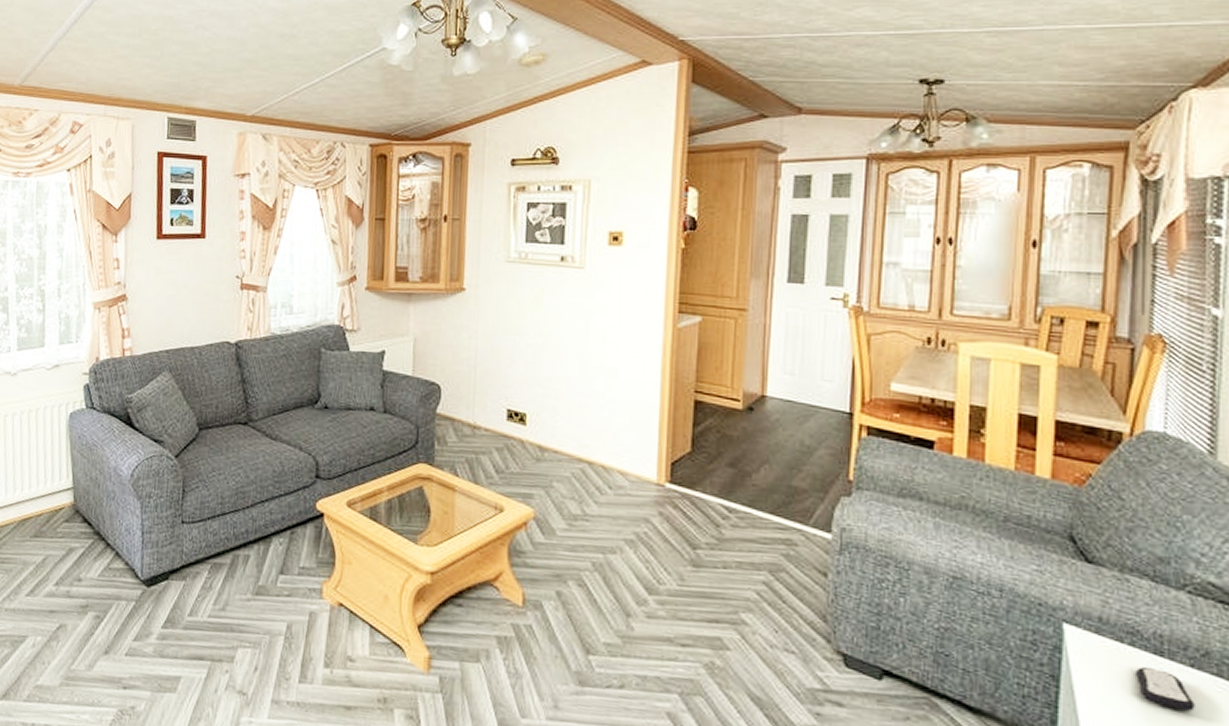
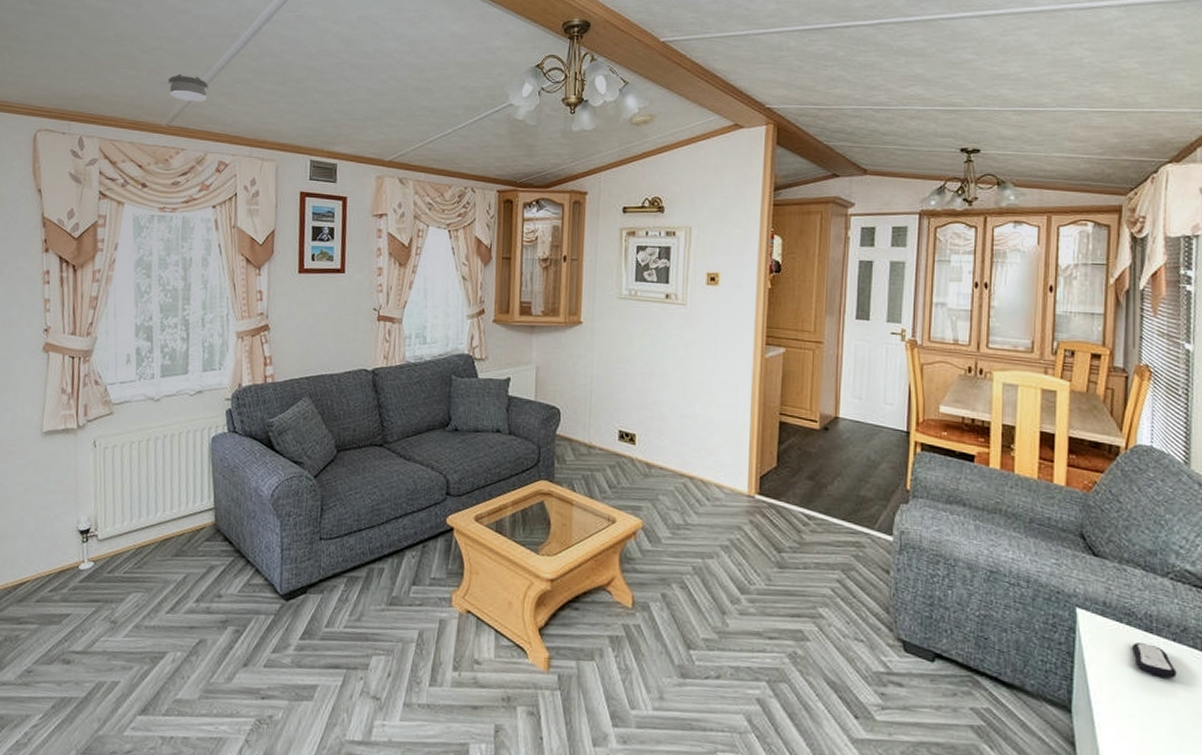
smoke detector: none [20,29,62,59] -> present [168,73,209,101]

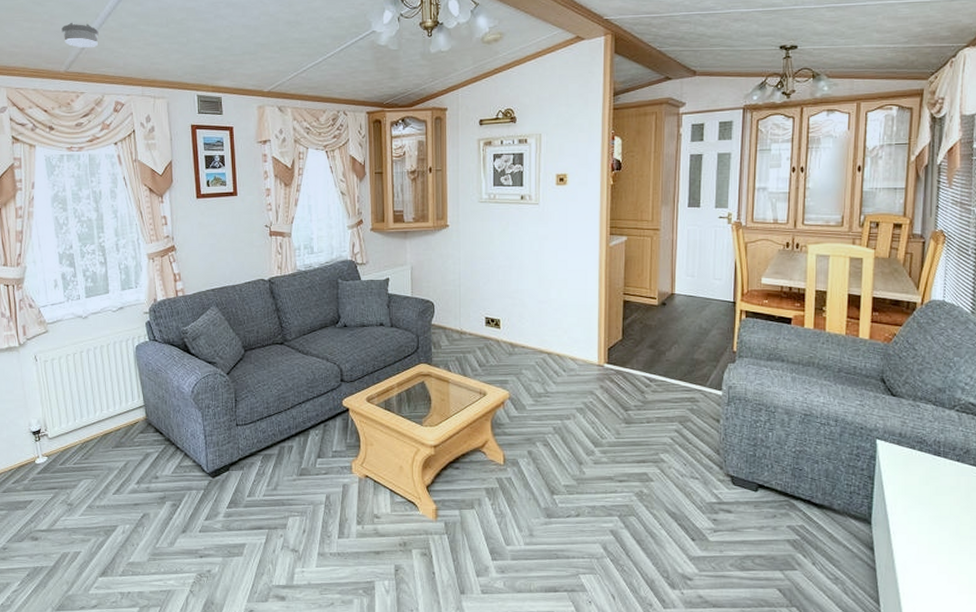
remote control: present [1132,643,1177,678] -> none [923,465,959,491]

